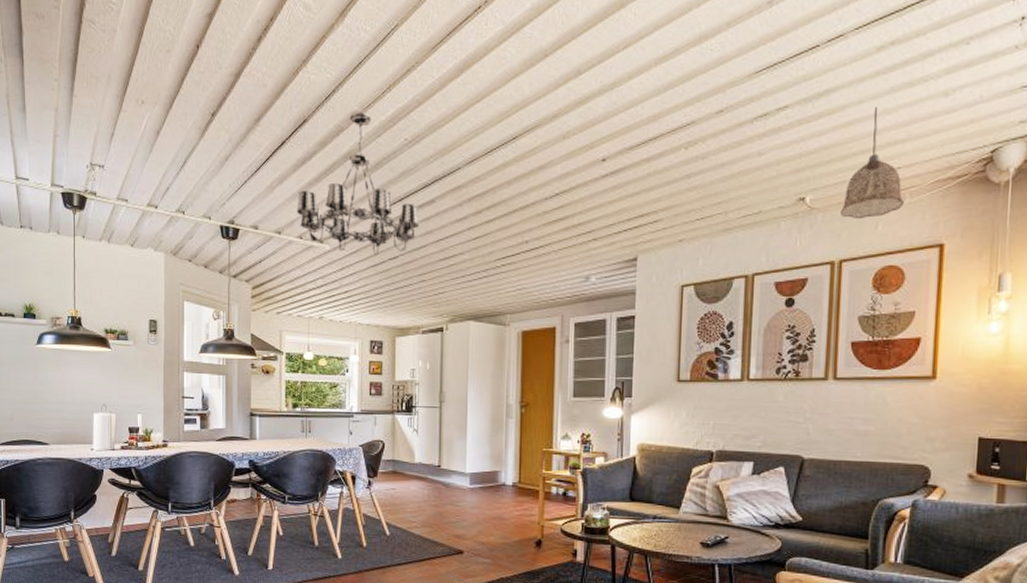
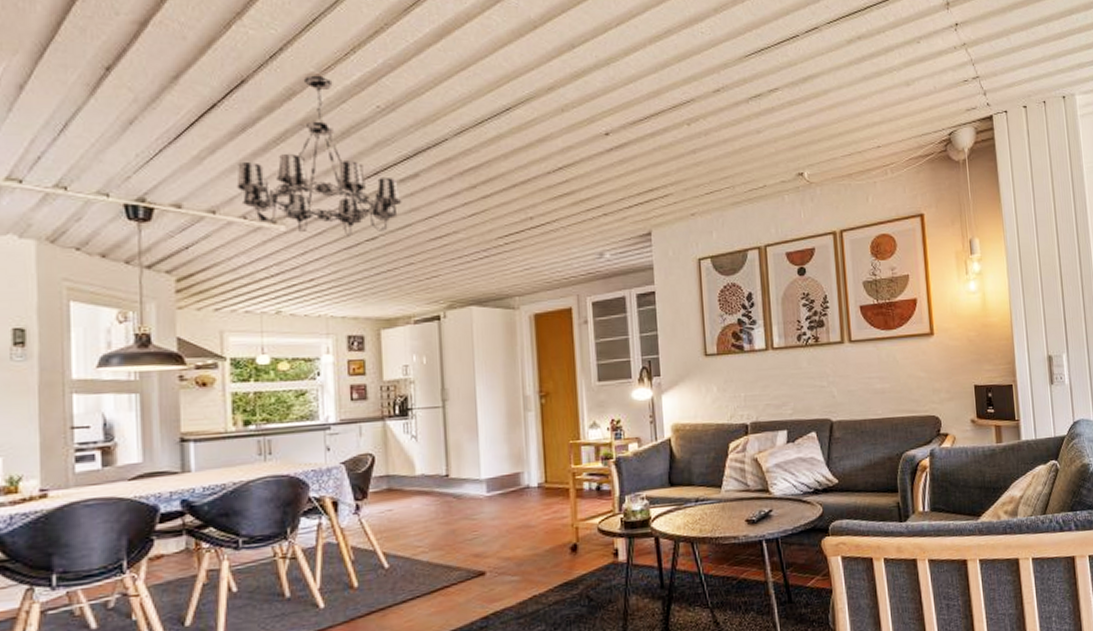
pendant lamp: present [839,107,904,218] -> none [835,93,887,192]

